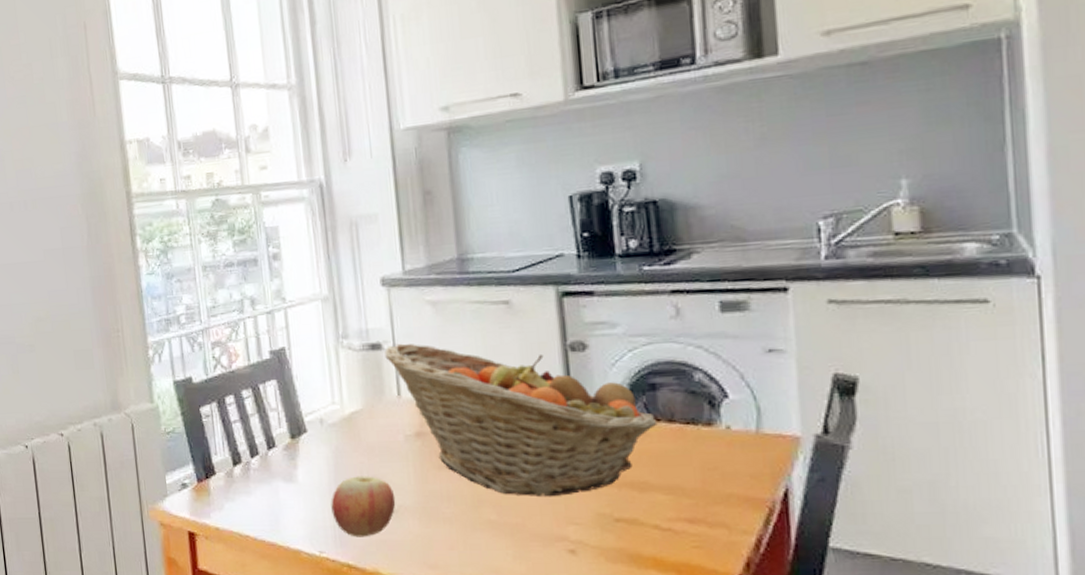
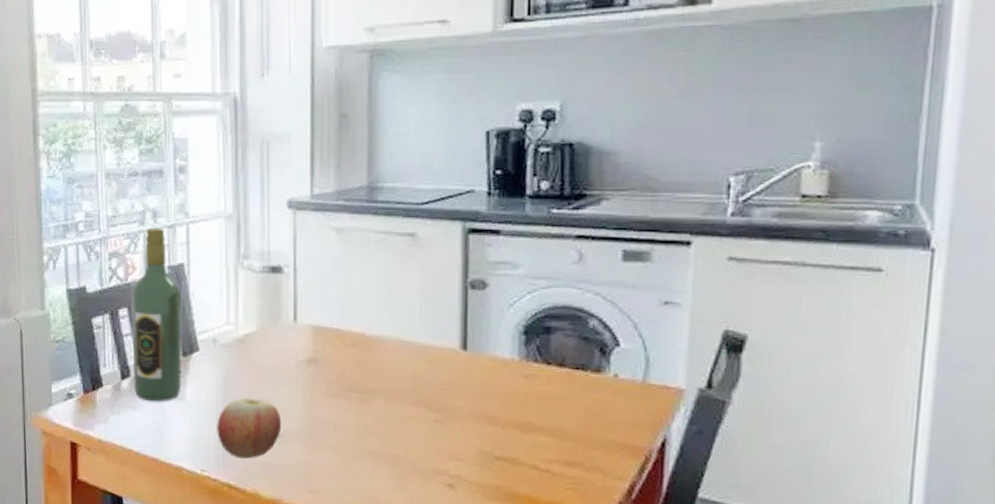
wine bottle: none [236,314,293,486] -> present [131,227,182,402]
fruit basket: present [384,343,658,497] -> none [285,268,548,432]

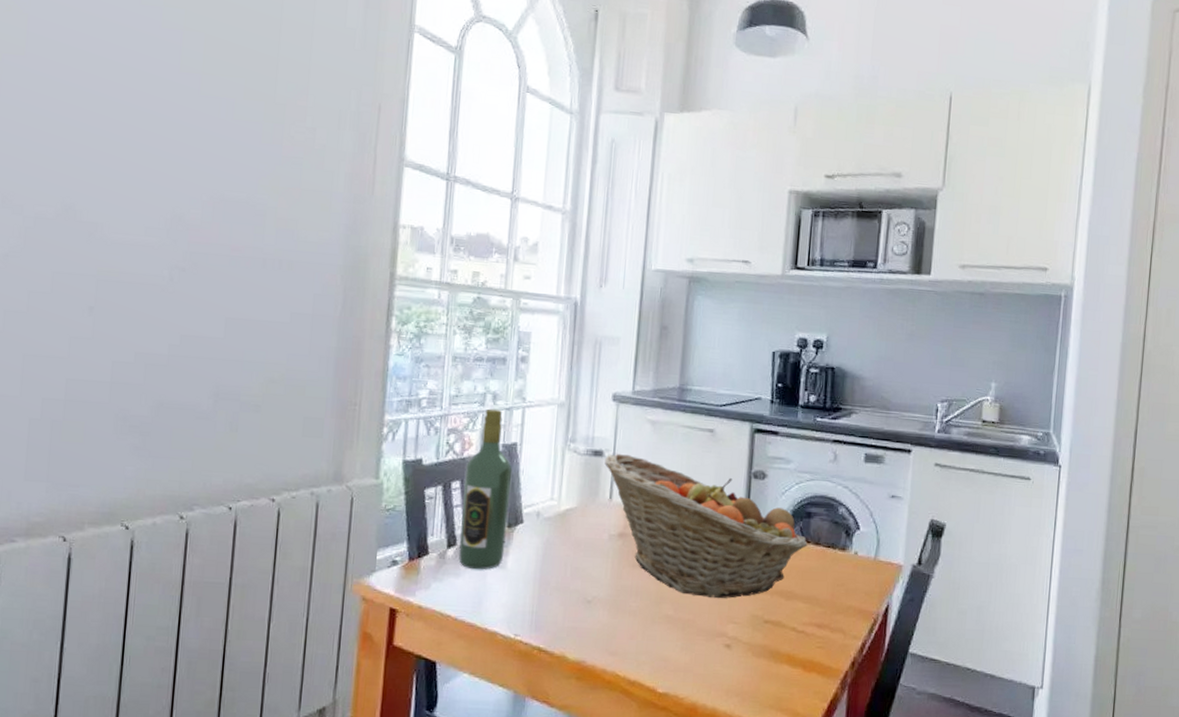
apple: present [217,398,282,459] -> none [532,567,592,624]
fruit basket: none [285,268,548,432] -> present [604,453,808,599]

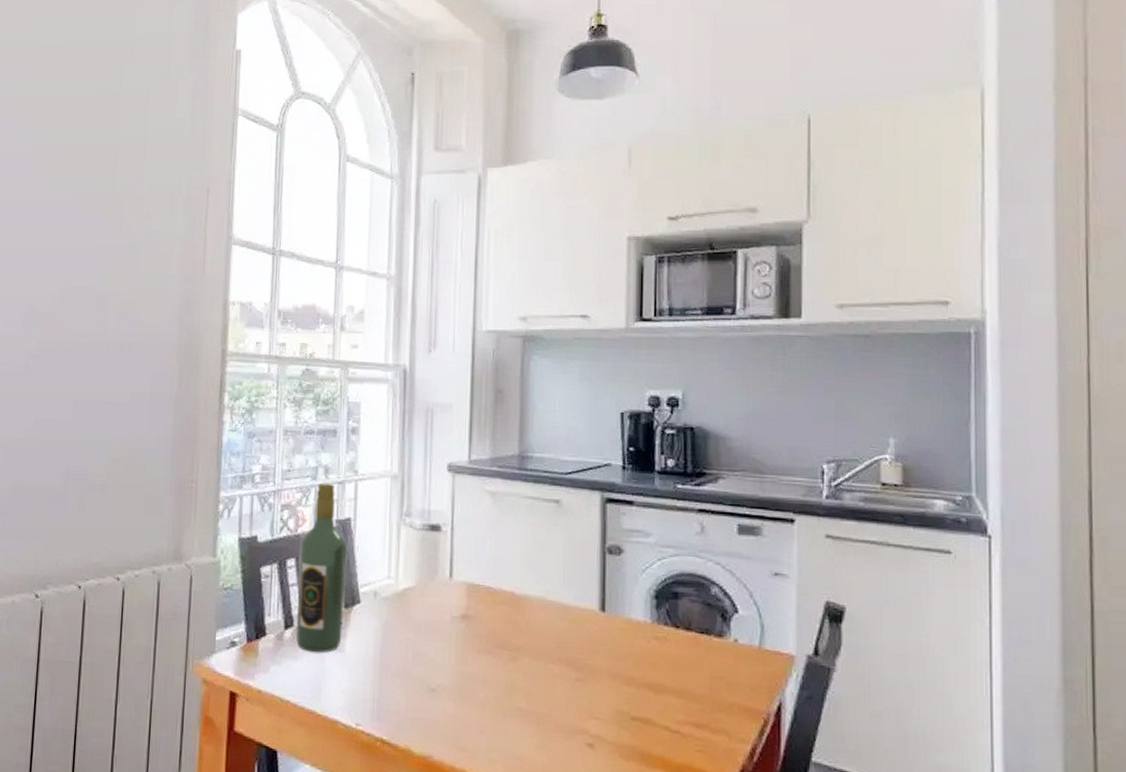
fruit basket: present [604,453,808,599] -> none [442,527,676,691]

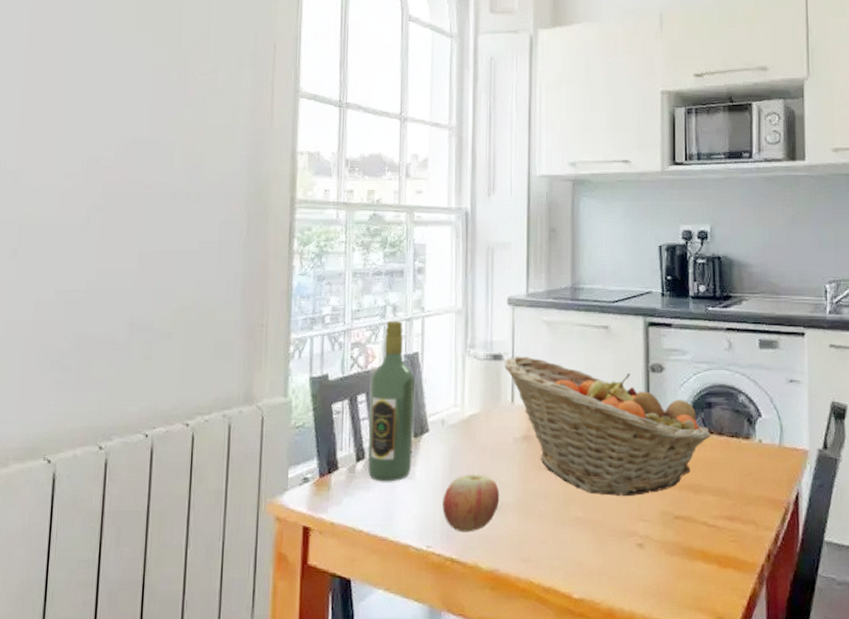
apple: none [373,651,435,714] -> present [442,474,500,532]
fruit basket: none [442,527,676,691] -> present [504,356,711,497]

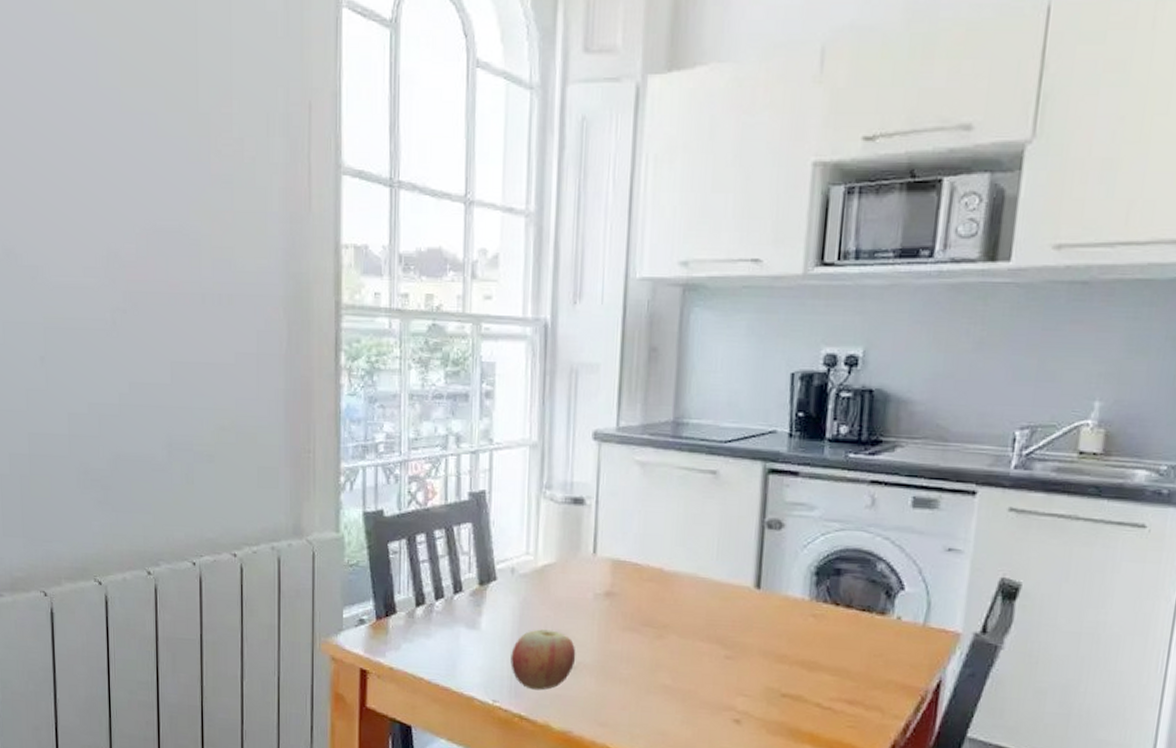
wine bottle: present [368,320,416,482] -> none [428,452,482,631]
fruit basket: present [504,356,711,497] -> none [586,500,836,668]

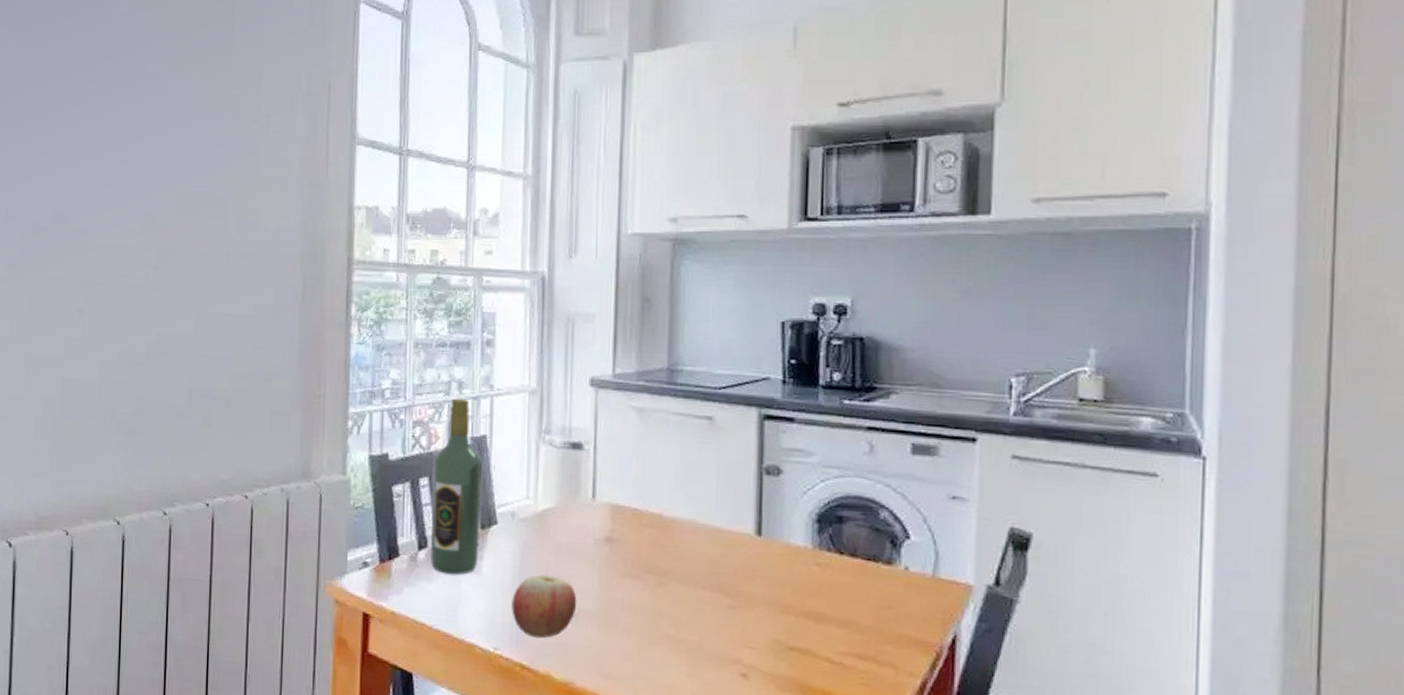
wine bottle: none [428,452,482,631] -> present [431,398,483,575]

